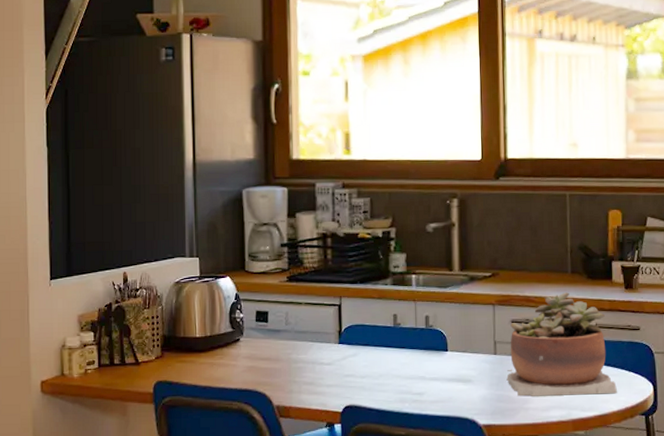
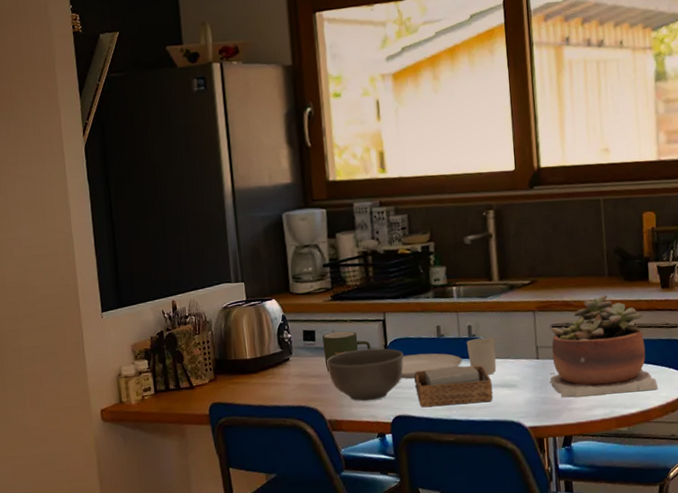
mug: none [276,313,325,356] -> present [322,330,371,373]
bowl: none [278,334,358,388] -> present [327,348,404,401]
plate: none [354,342,419,367] -> present [401,353,463,379]
napkin holder: none [368,356,448,399] -> present [414,365,493,408]
cup: none [423,329,453,368] -> present [466,337,497,375]

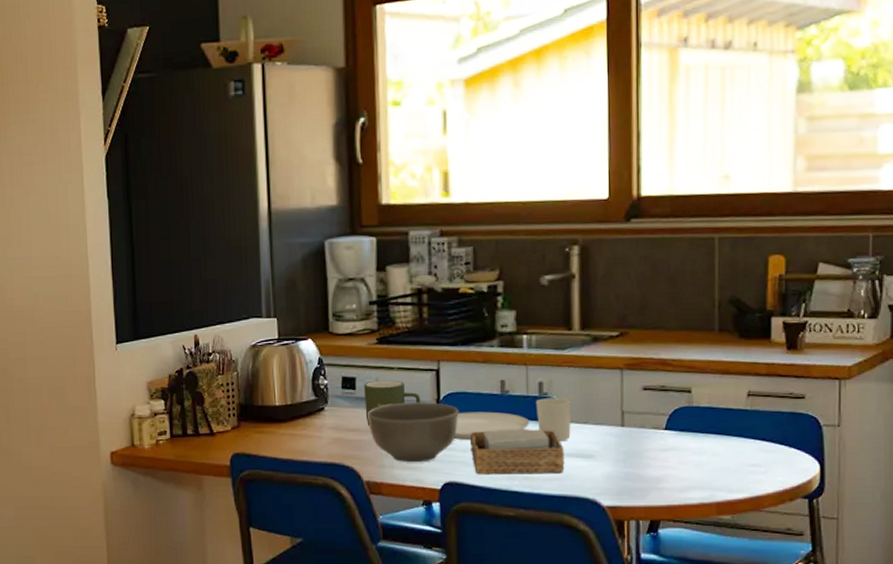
succulent plant: present [550,295,658,397] -> none [636,354,773,475]

